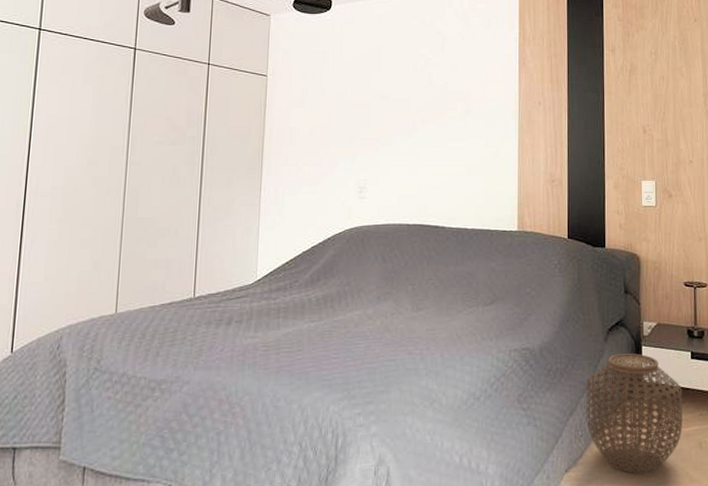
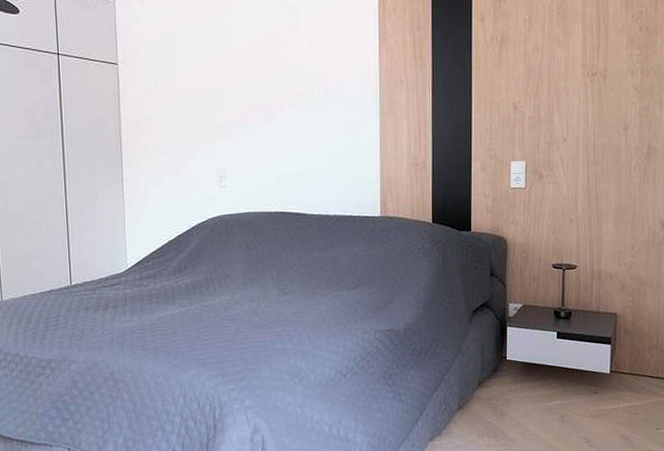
woven basket: present [586,353,683,473] -> none [450,334,547,442]

